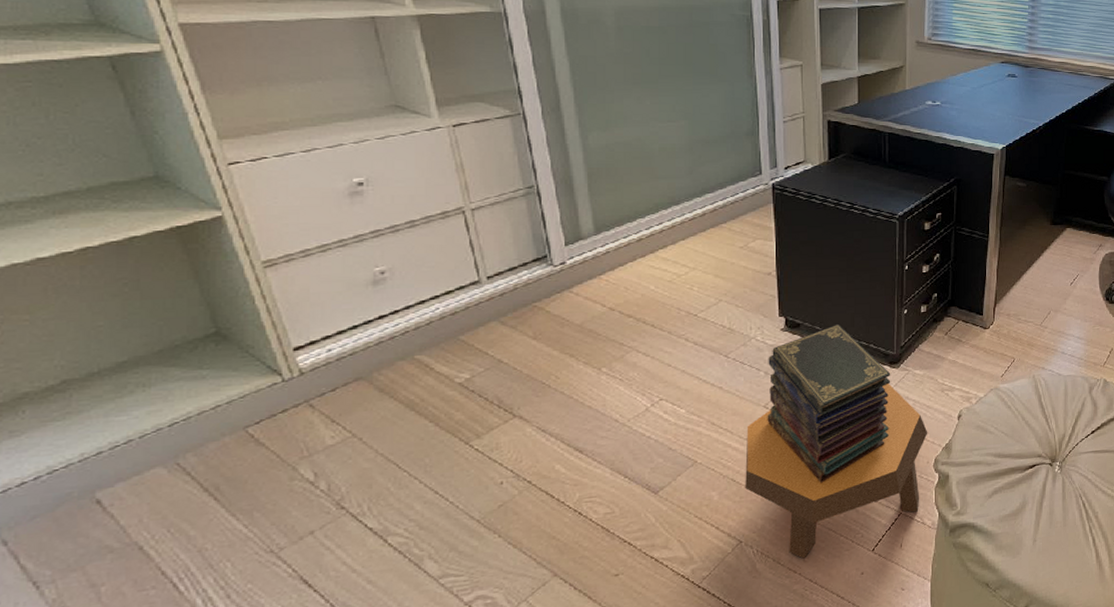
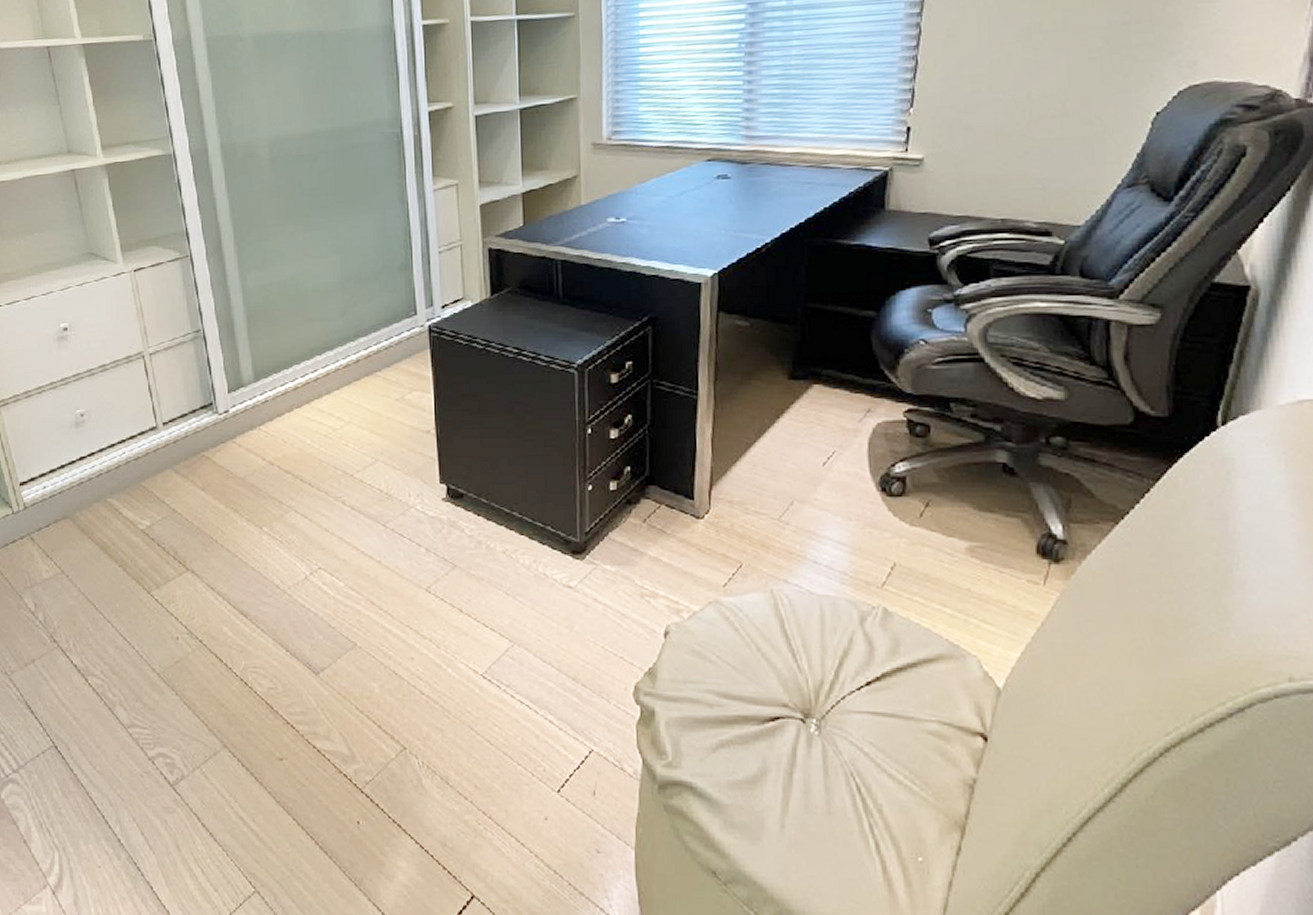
footstool: present [745,383,928,559] -> none [407,578,625,784]
book stack: present [767,323,891,483] -> none [429,497,574,694]

